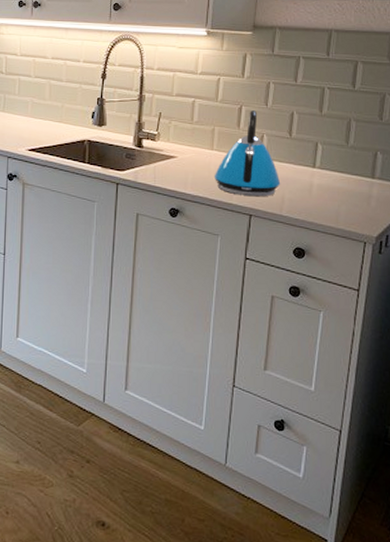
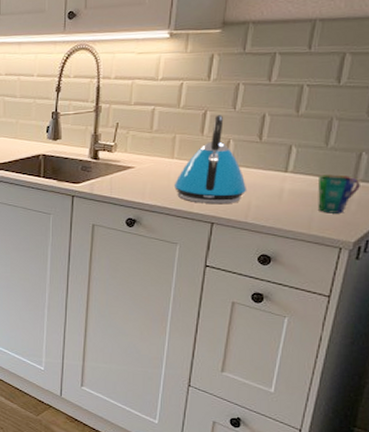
cup: none [342,171,378,209] -> present [317,174,360,213]

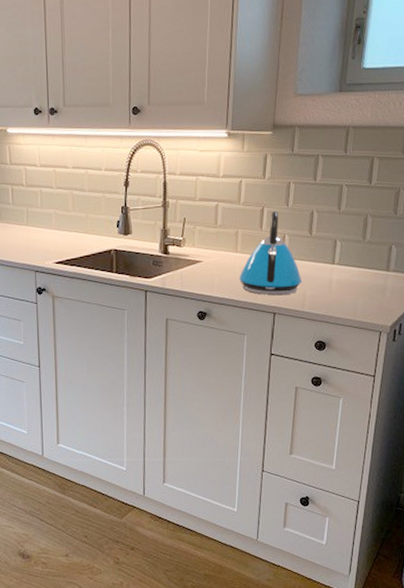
cup: present [317,174,360,213] -> none [360,265,392,301]

